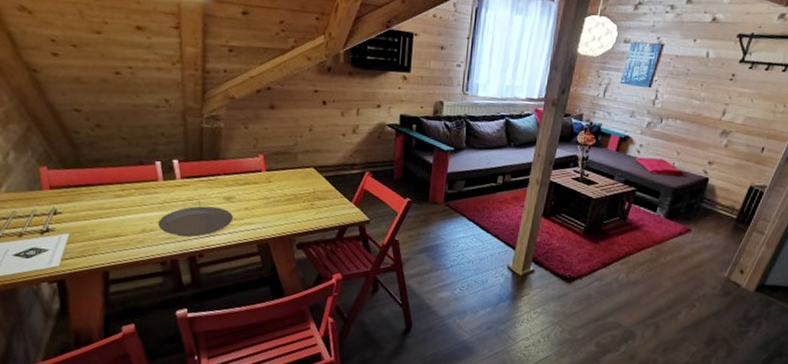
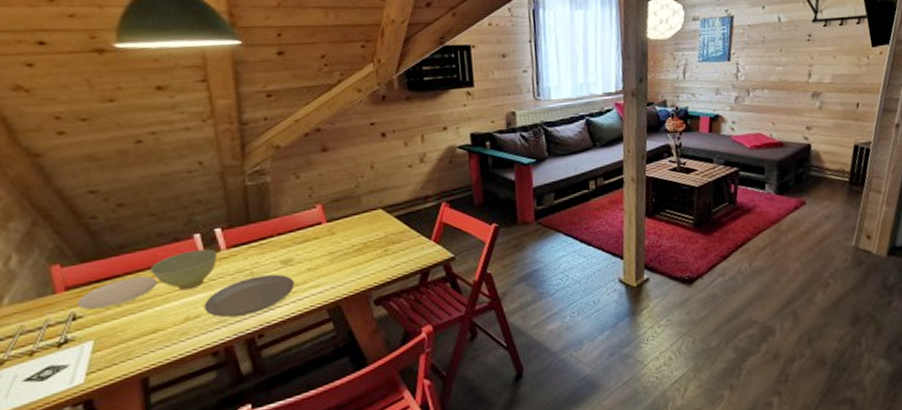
plate: none [59,188,123,210] -> present [78,276,158,310]
bowl: none [118,174,173,207] -> present [150,249,218,291]

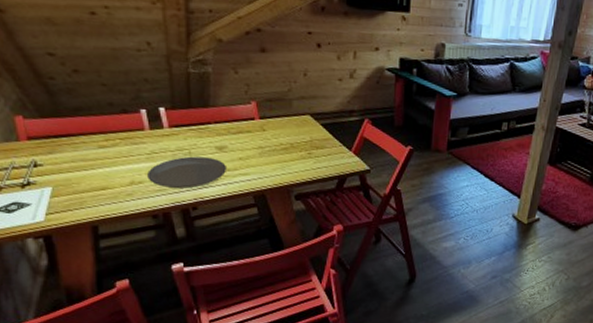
plate: present [78,276,158,310] -> none [38,138,108,161]
bowl: present [150,249,218,291] -> none [101,123,161,158]

